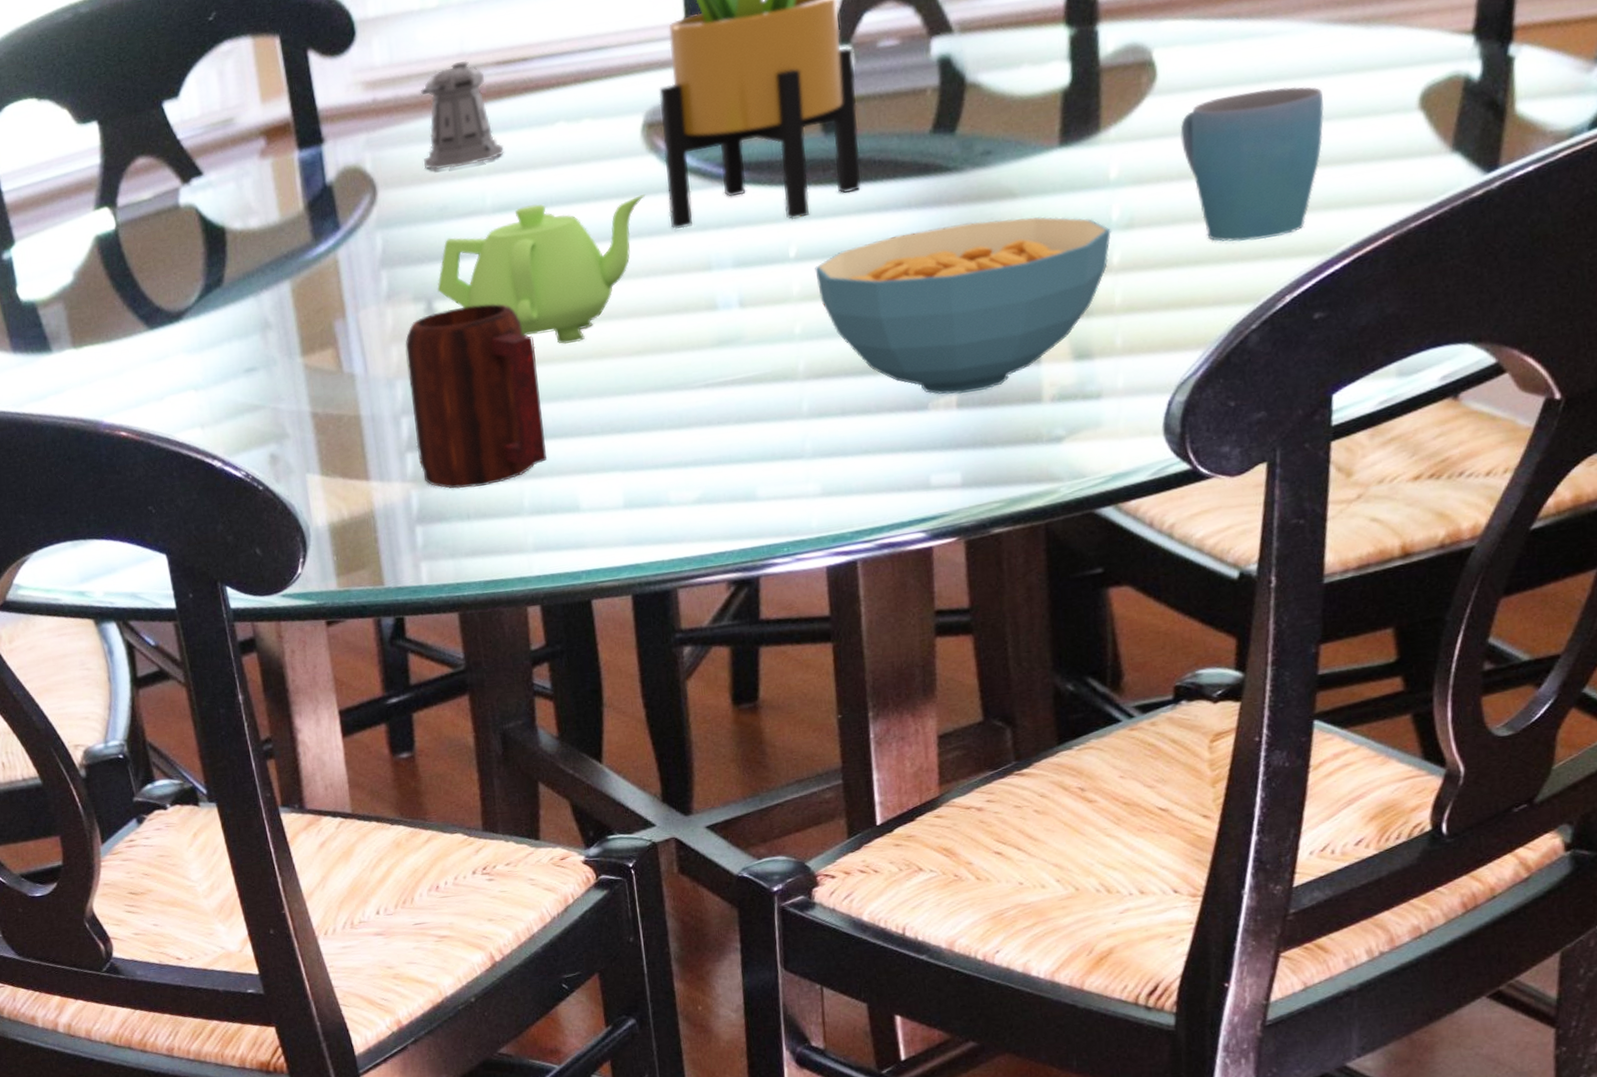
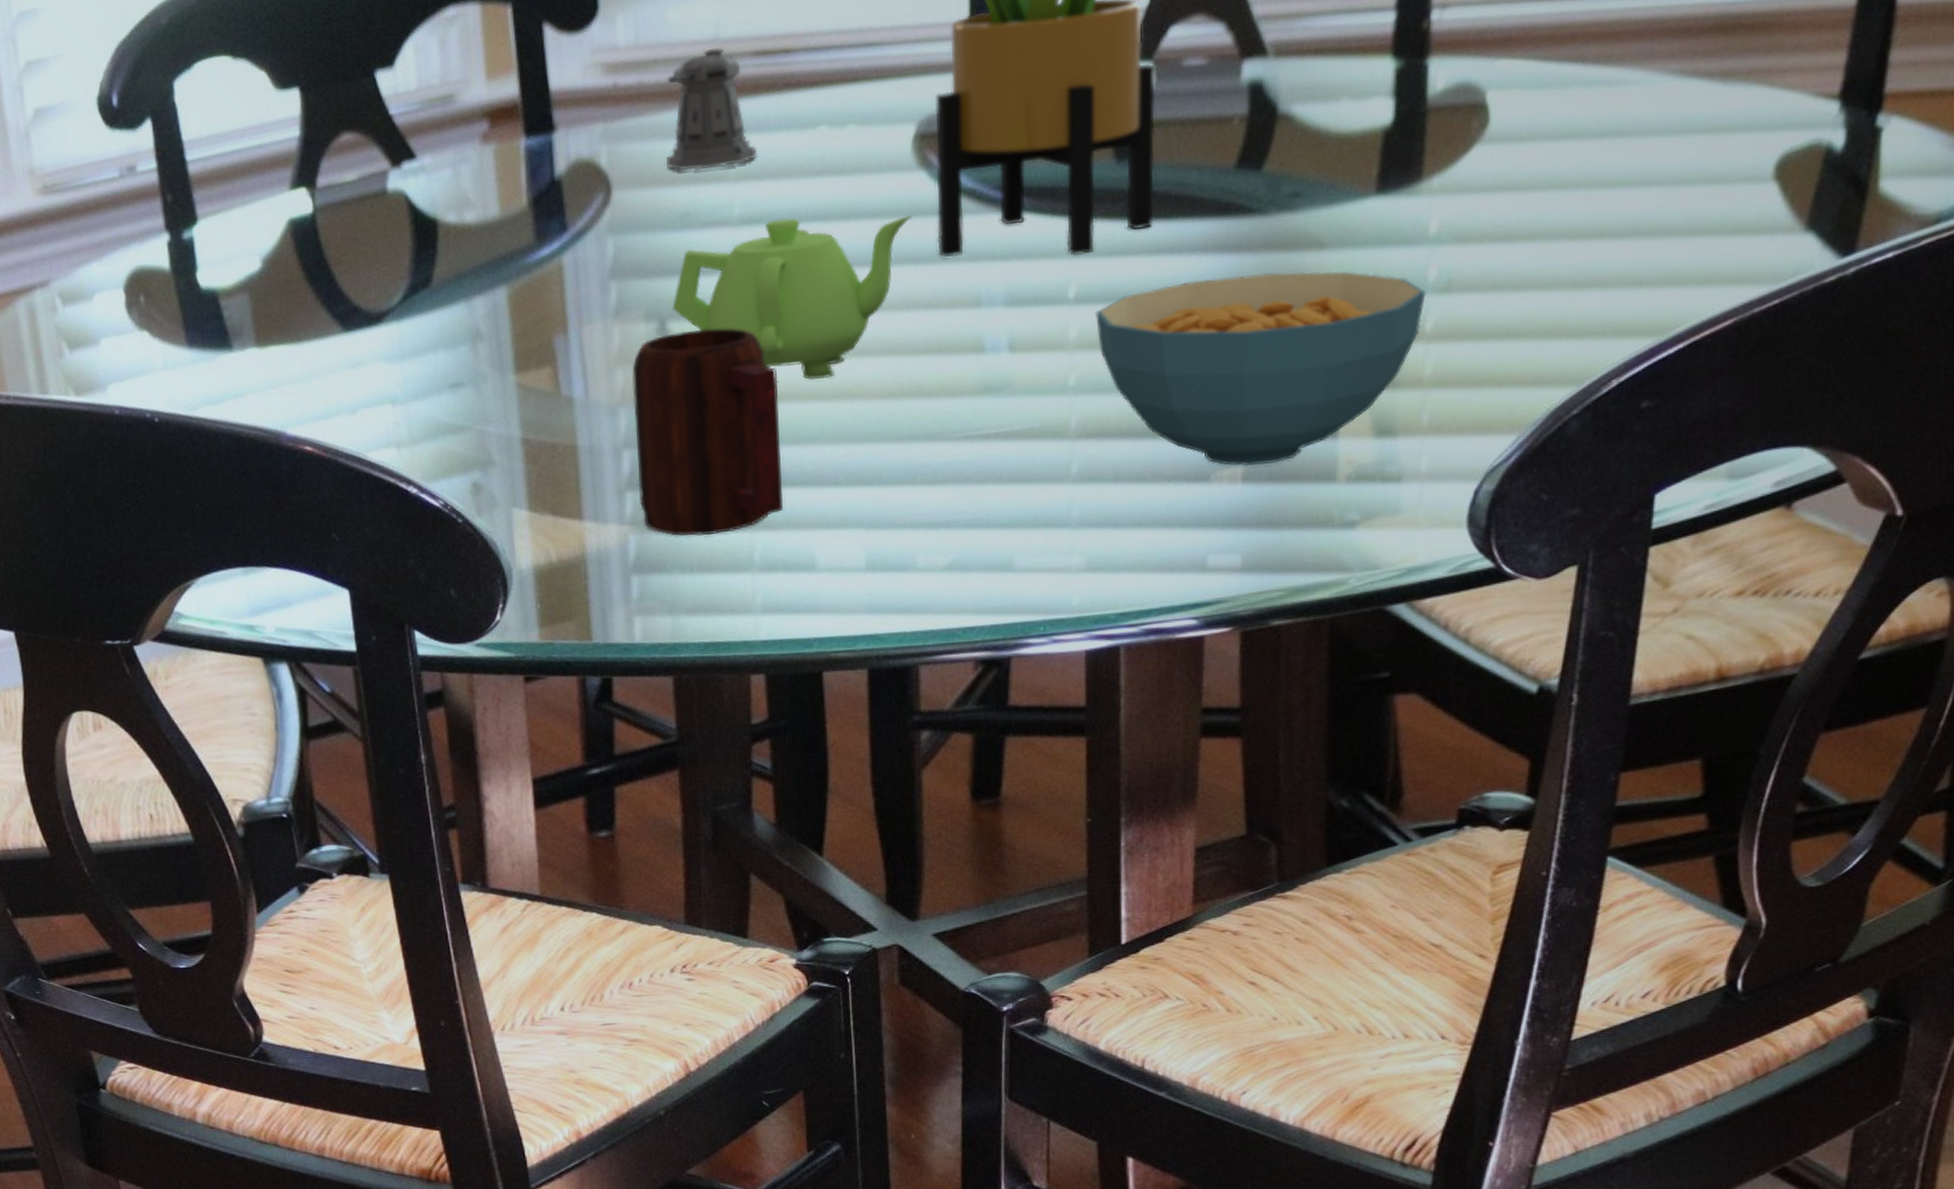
mug: present [1180,86,1324,242] -> none [1510,143,1670,316]

